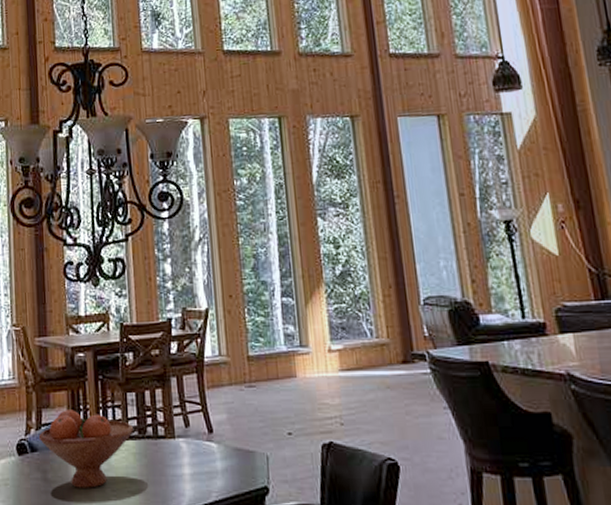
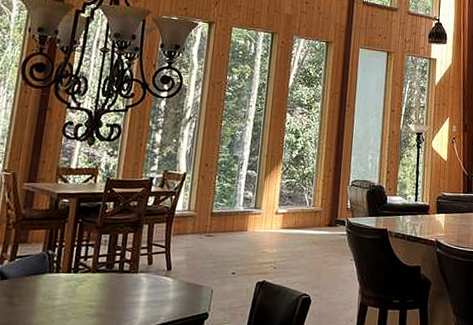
fruit bowl: present [38,410,134,488] -> none [10,245,103,311]

